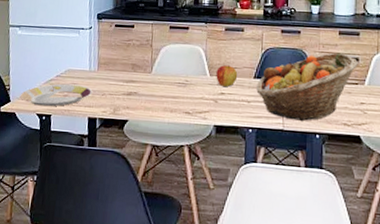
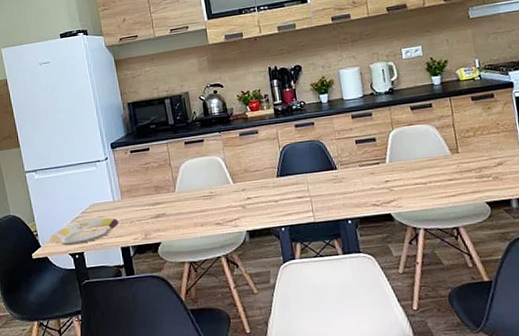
apple: present [216,64,238,87] -> none [238,168,261,191]
fruit basket: present [256,52,358,122] -> none [281,136,376,211]

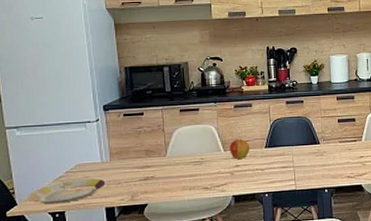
apple: none [238,168,261,191] -> present [230,138,250,159]

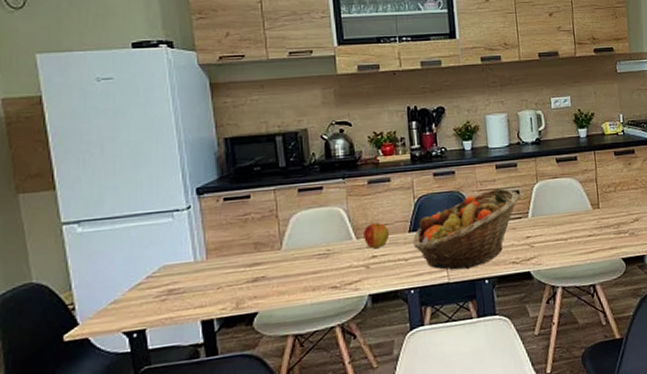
plate: present [27,177,107,205] -> none [93,281,203,322]
fruit basket: none [268,116,355,181] -> present [413,188,519,270]

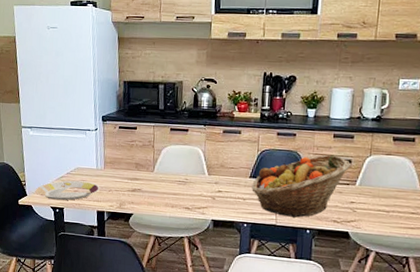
plate: none [93,281,203,322] -> present [35,180,100,201]
apple: present [363,222,390,248] -> none [214,164,235,185]

